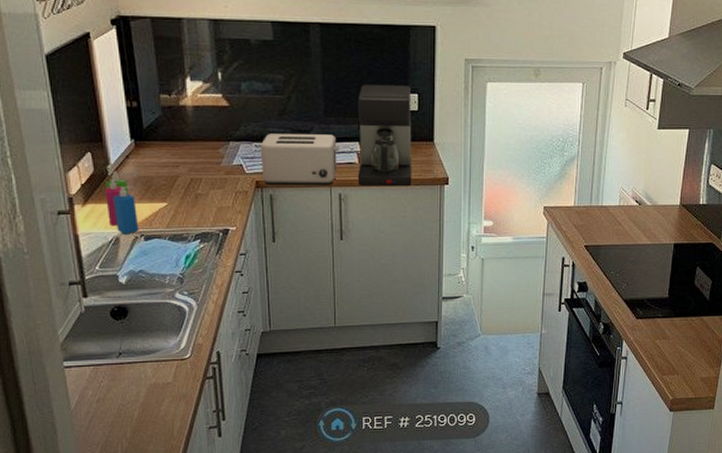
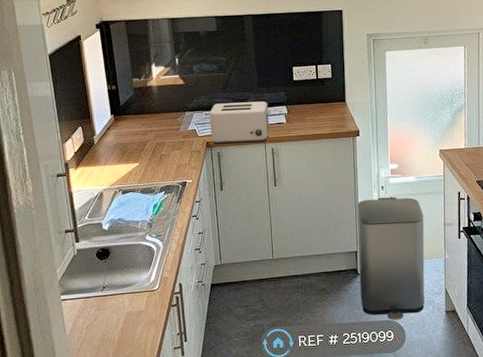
soap dispenser: present [104,170,139,235] -> none [92,140,118,190]
coffee maker: present [357,84,412,187] -> none [284,58,330,142]
pedal bin: none [439,259,520,402] -> present [357,197,425,320]

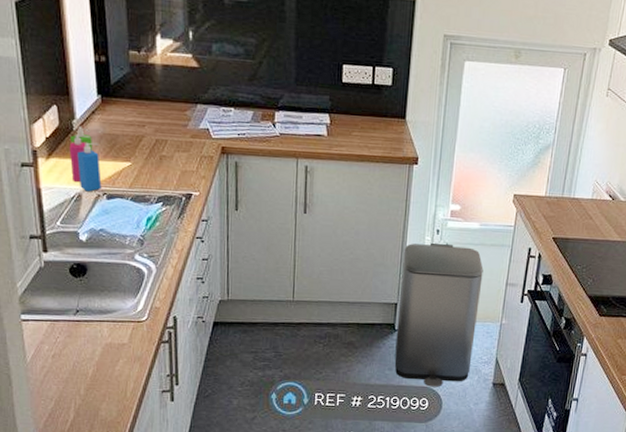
soap dispenser: none [92,140,118,190] -> present [69,126,102,192]
toaster: present [209,101,271,146] -> none [227,99,309,158]

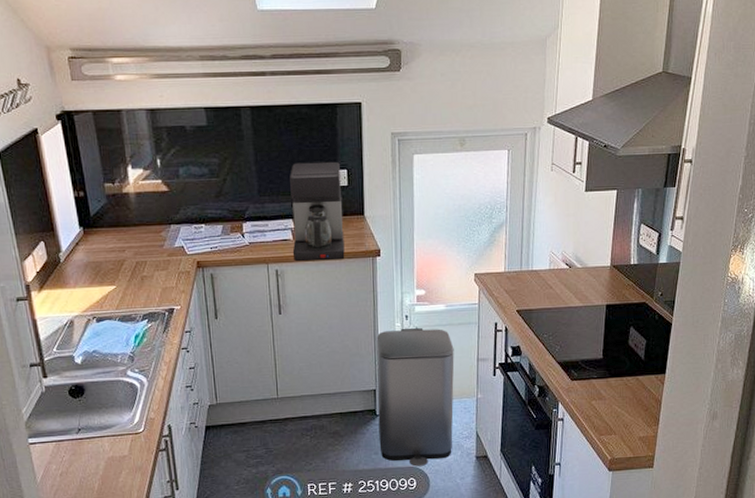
soap dispenser: present [69,126,102,192] -> none [58,257,91,318]
coffee maker: none [325,54,386,164] -> present [290,161,345,262]

